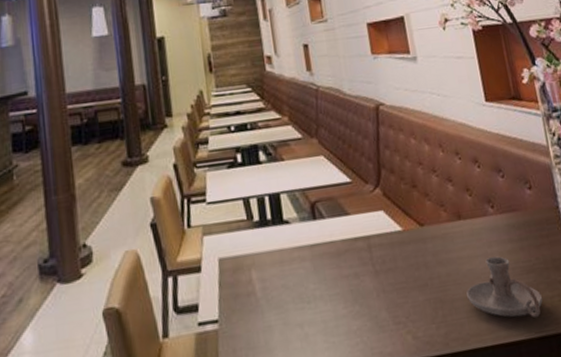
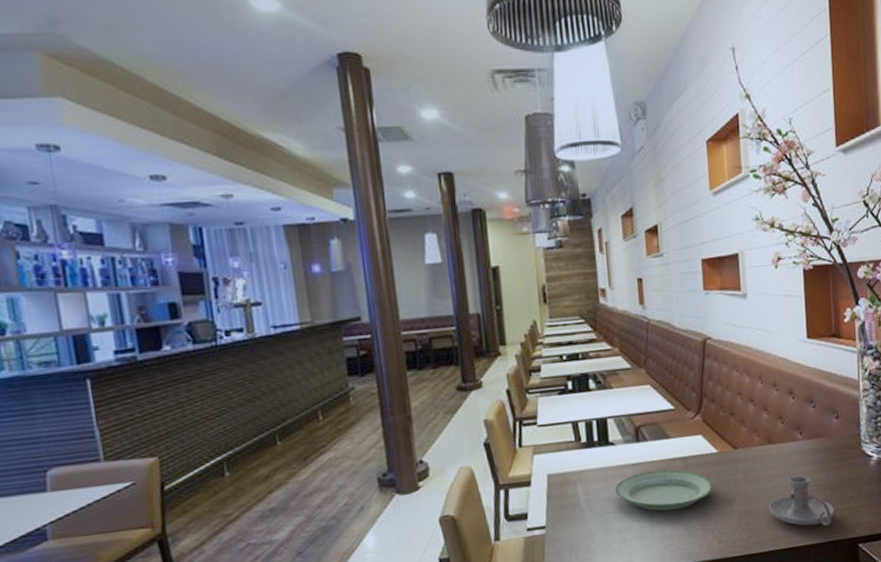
plate: none [292,251,402,301] -> present [615,470,713,511]

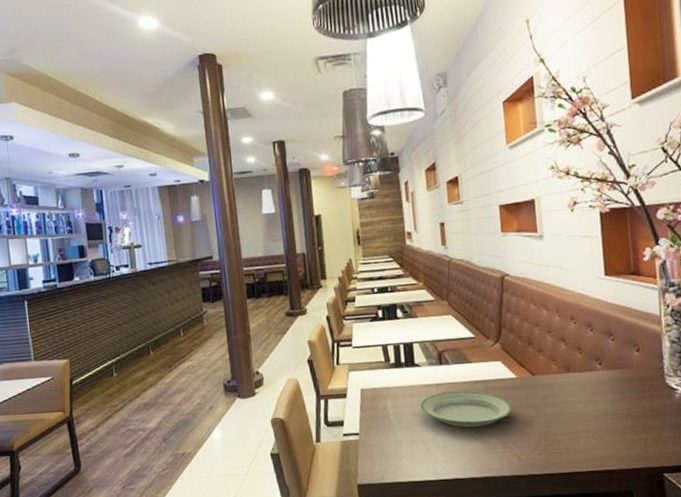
candle holder: present [769,475,835,527] -> none [568,403,638,454]

